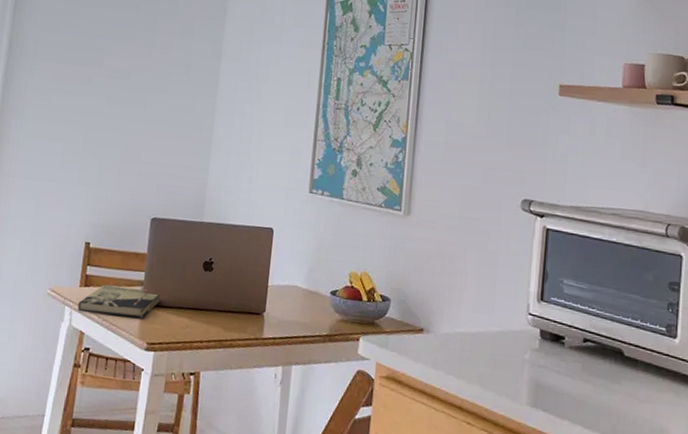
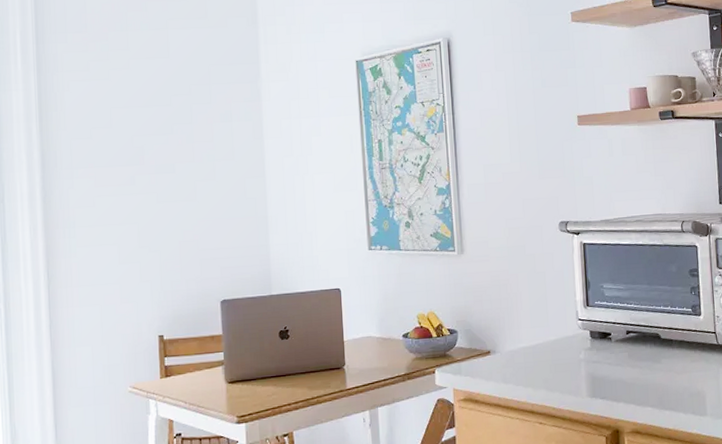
book: present [77,284,161,318] -> none [162,368,243,402]

